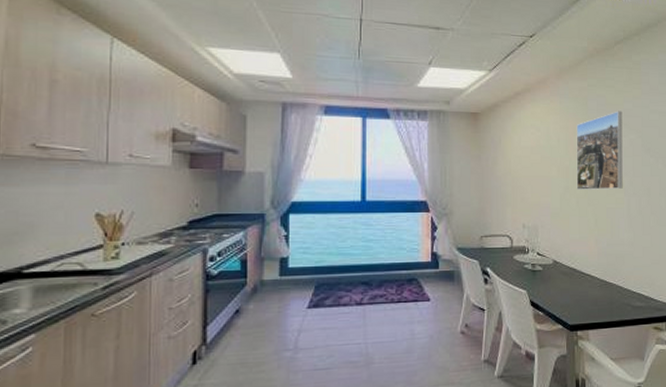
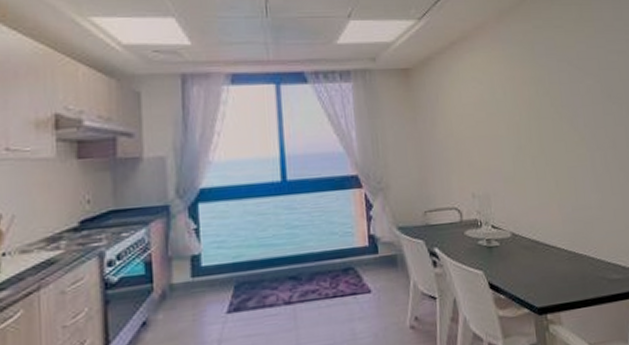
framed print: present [576,111,623,190] -> none [523,53,584,148]

